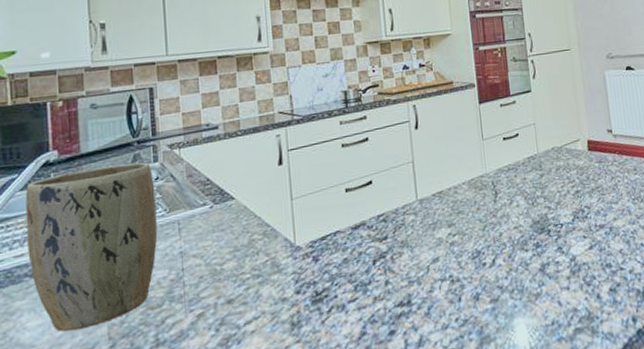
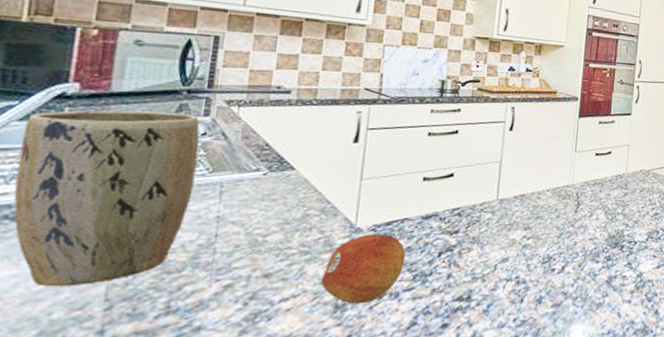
fruit: none [275,249,345,321] -> present [321,234,406,304]

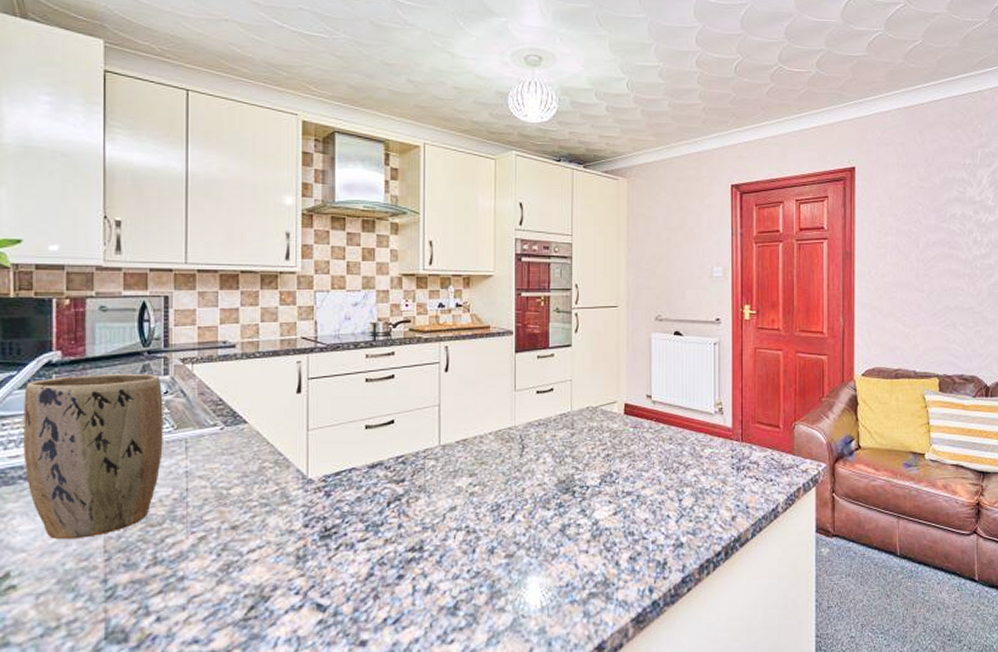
fruit: present [321,234,406,304] -> none [282,484,357,555]

